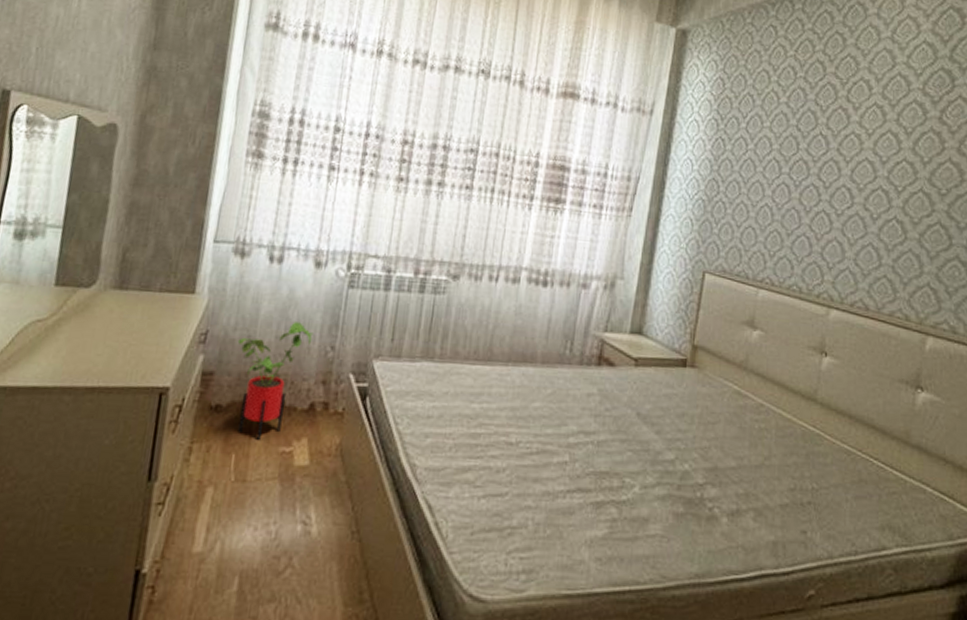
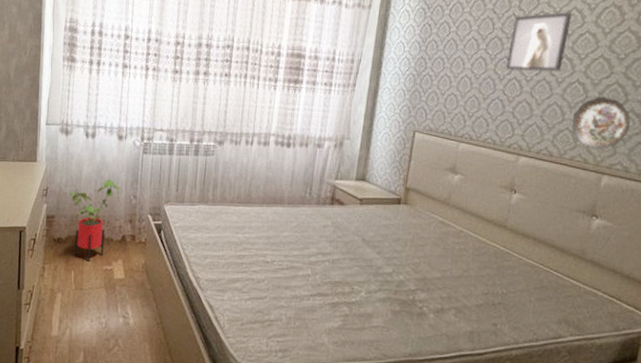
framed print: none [812,134,887,206] -> present [505,12,572,71]
decorative plate: none [890,238,956,304] -> present [572,96,630,149]

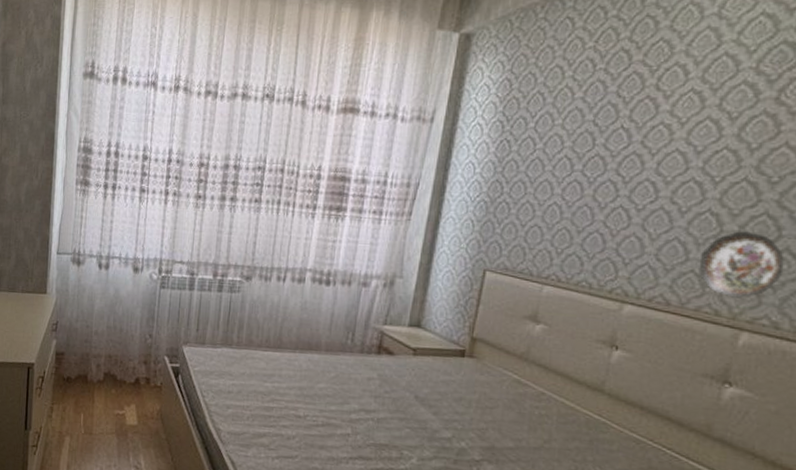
house plant: present [69,179,120,261] -> none [79,315,135,404]
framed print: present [505,12,572,71] -> none [608,123,704,199]

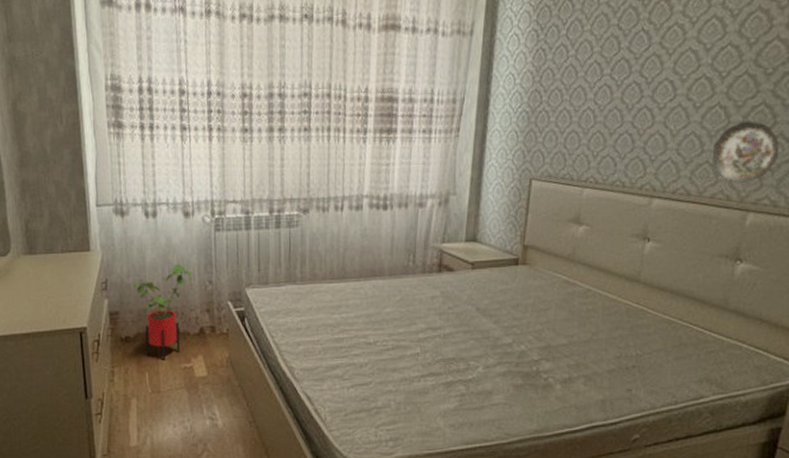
house plant: none [79,315,135,404] -> present [132,264,193,360]

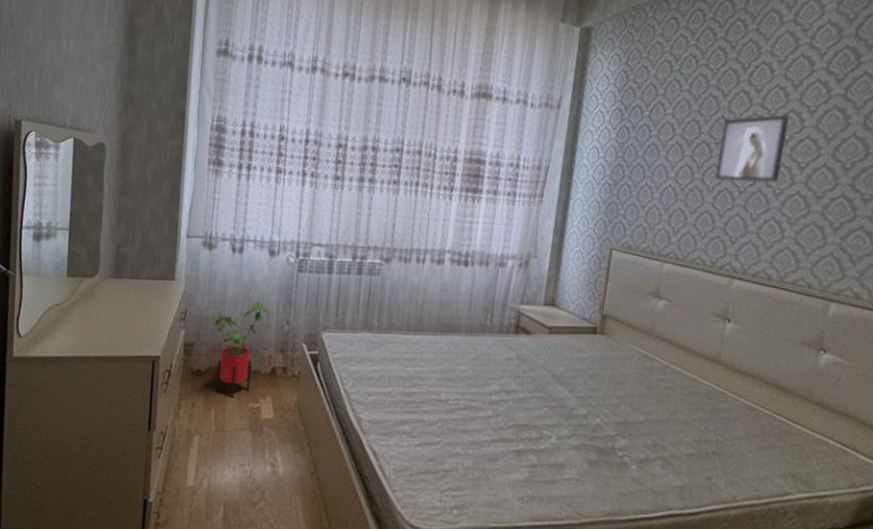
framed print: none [634,21,711,97] -> present [714,115,789,182]
decorative plate: present [712,119,779,183] -> none [793,210,860,272]

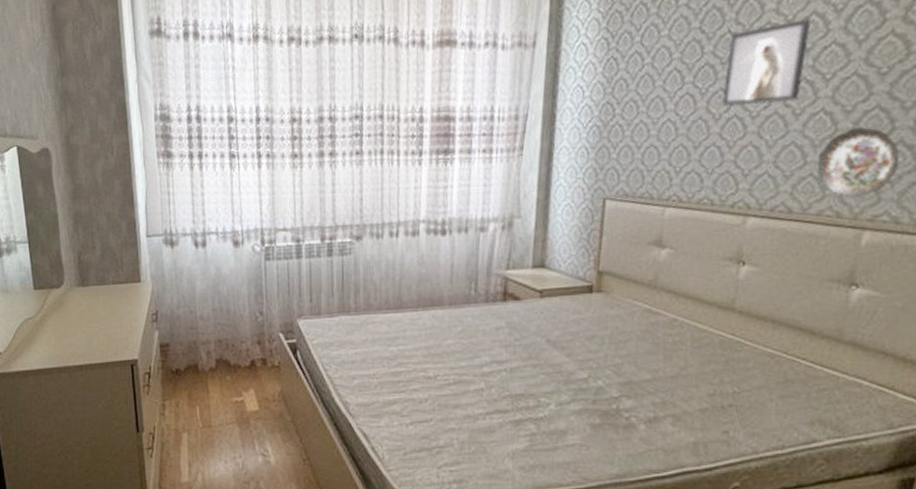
house plant: present [211,301,271,398] -> none [182,295,243,394]
decorative plate: none [793,210,860,272] -> present [817,126,899,198]

